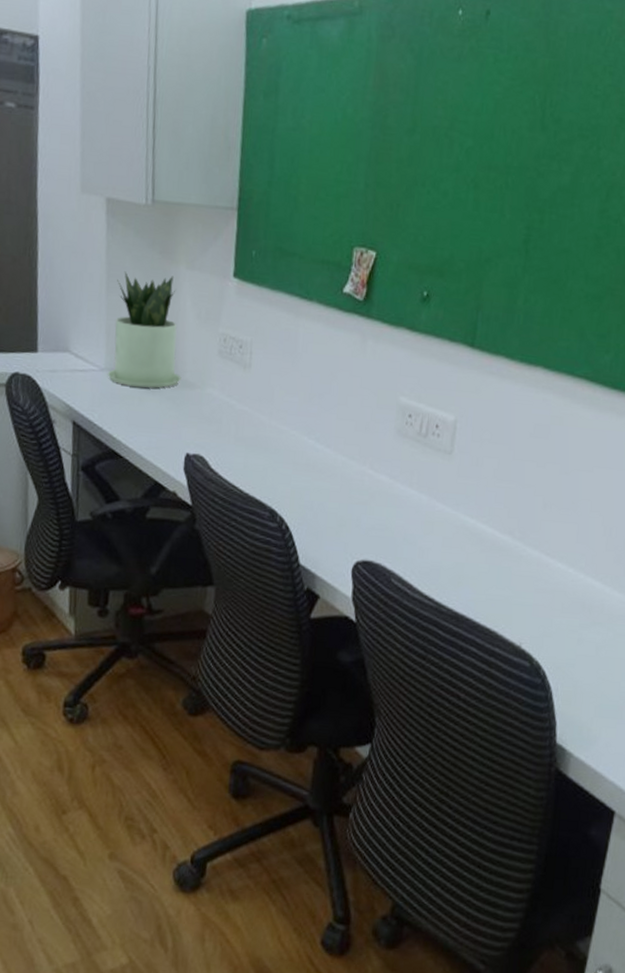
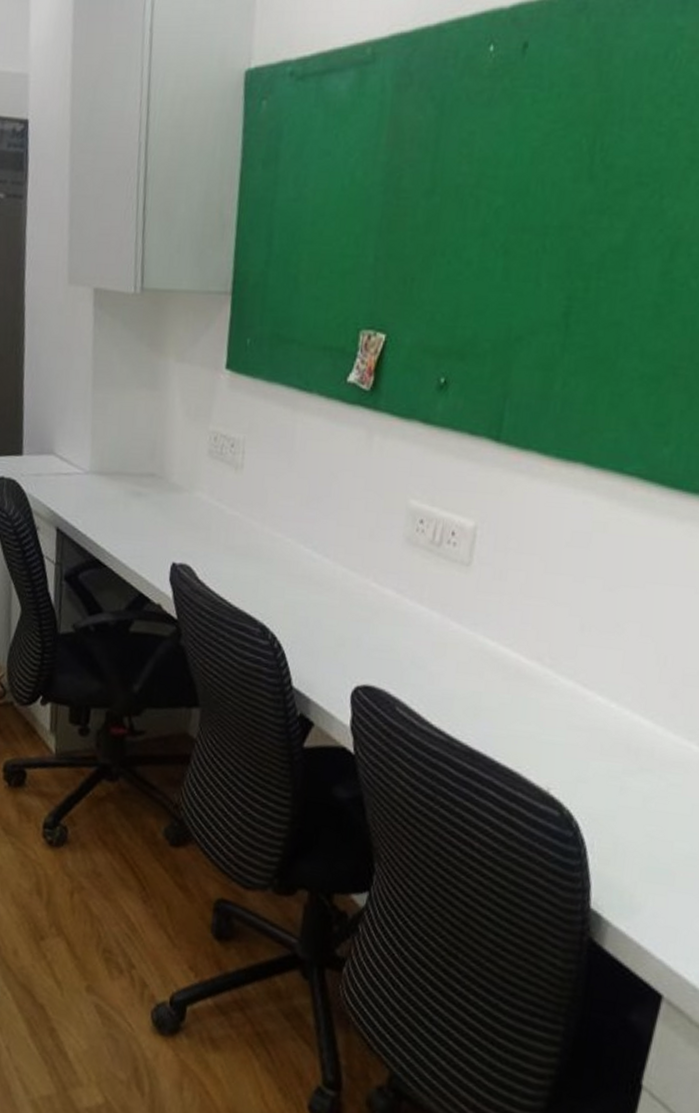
planter: present [107,271,182,388] -> none [92,366,169,492]

